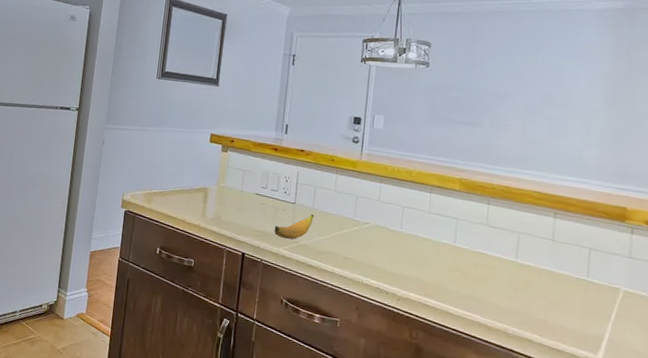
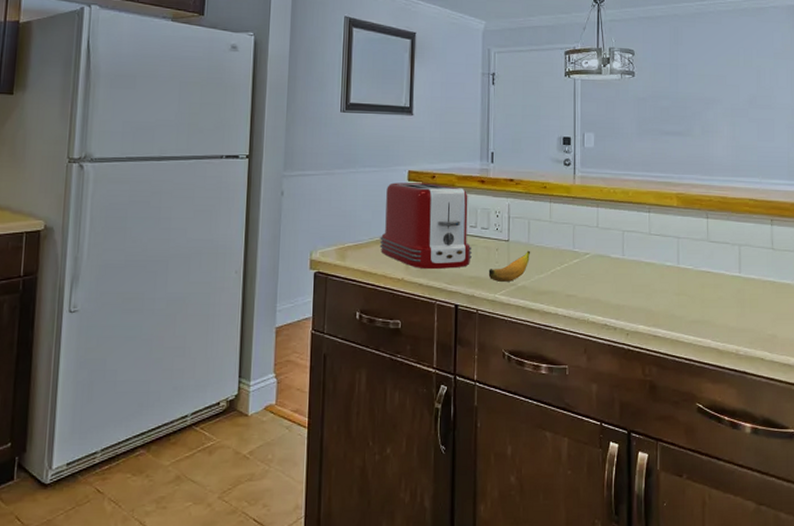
toaster: none [181,142,262,222] -> present [379,182,472,270]

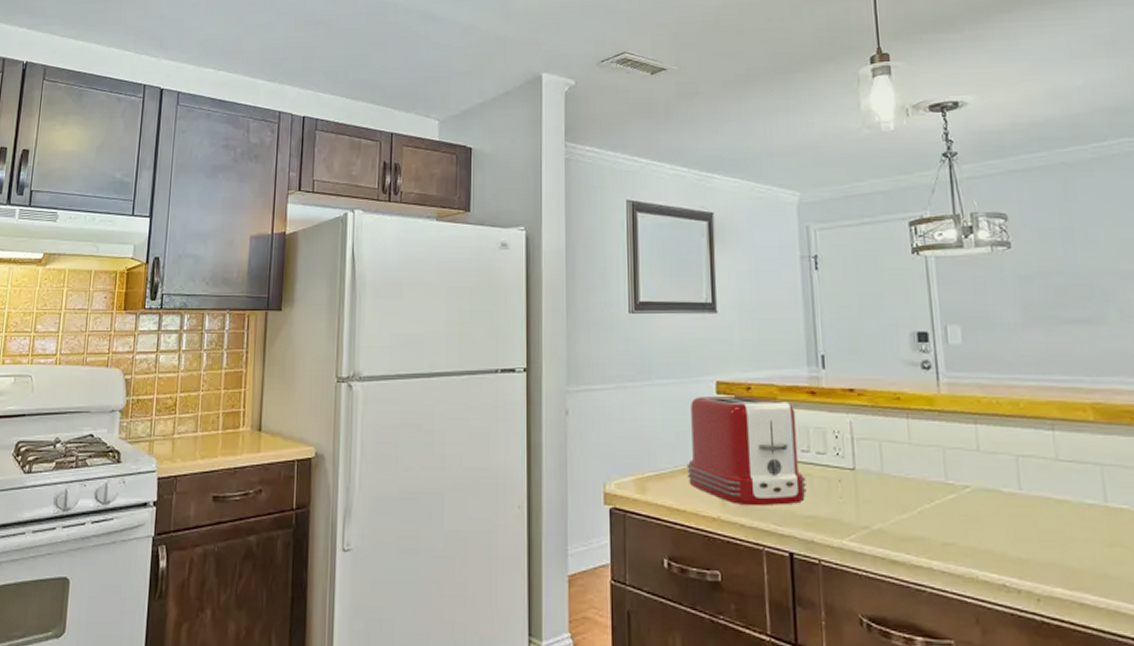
banana: present [488,250,531,282] -> none [830,482,887,523]

